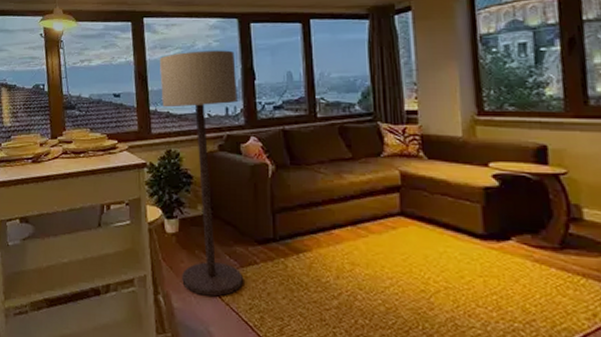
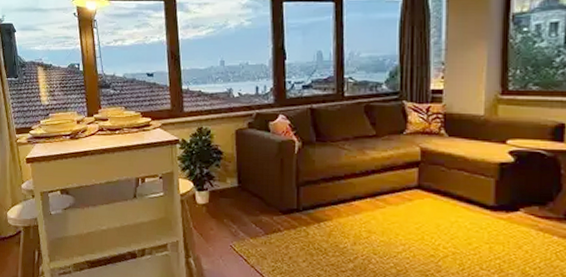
floor lamp: present [159,50,243,297] -> none [191,30,268,260]

